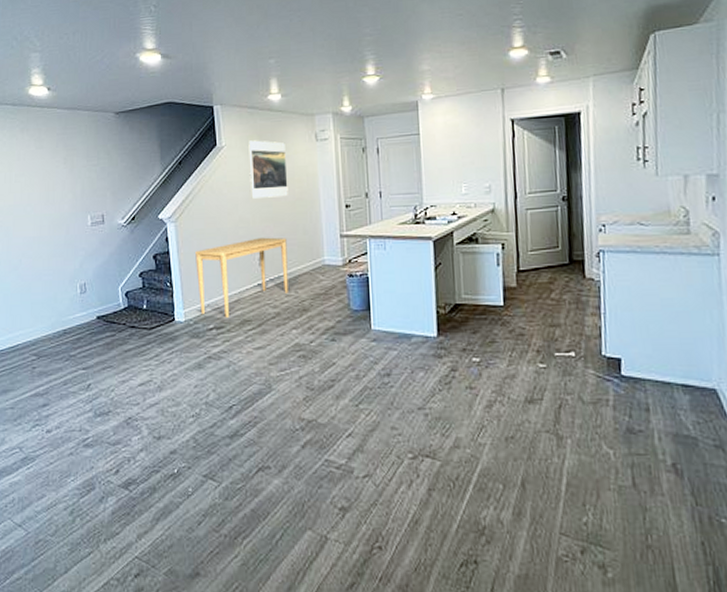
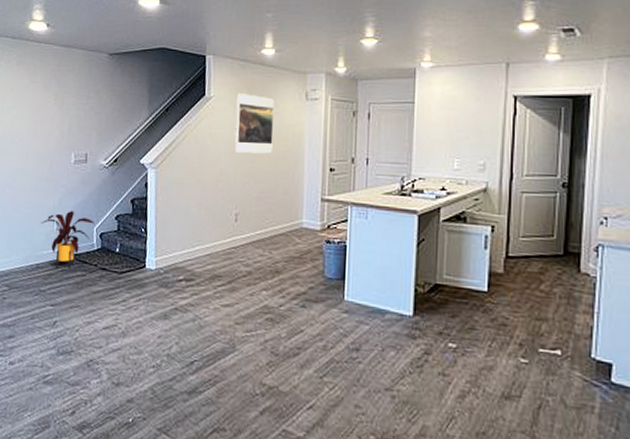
house plant: none [63,273,119,332] -> present [40,211,95,269]
console table: present [195,237,288,318] -> none [172,192,266,271]

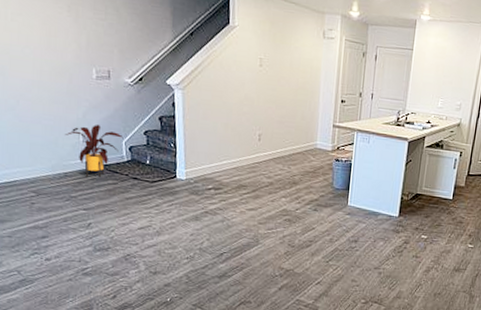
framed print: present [234,93,274,154] -> none [258,25,295,84]

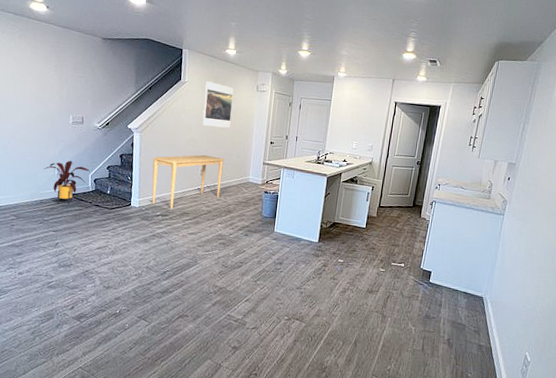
console table: none [200,116,286,181] -> present [151,154,224,209]
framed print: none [258,25,295,84] -> present [202,81,234,128]

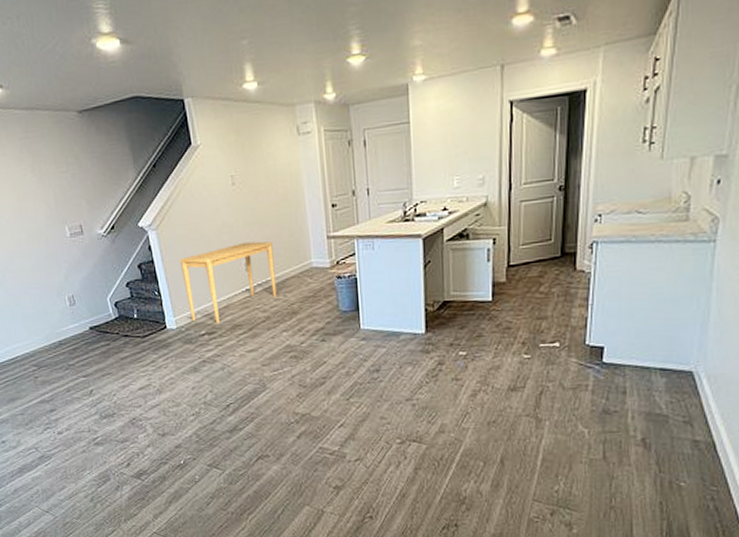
house plant: present [43,161,90,204] -> none [51,285,107,342]
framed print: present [202,81,234,128] -> none [225,136,271,201]

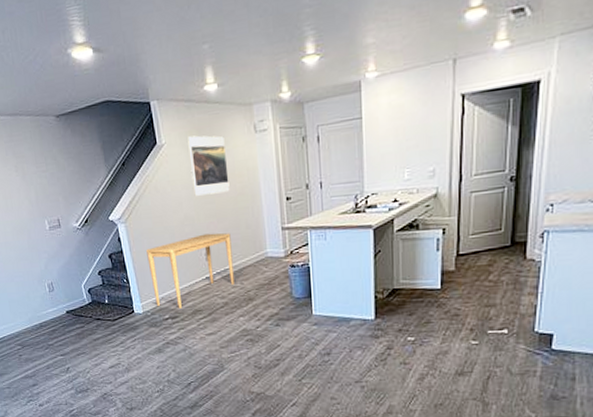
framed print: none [225,136,271,201] -> present [188,135,230,196]

